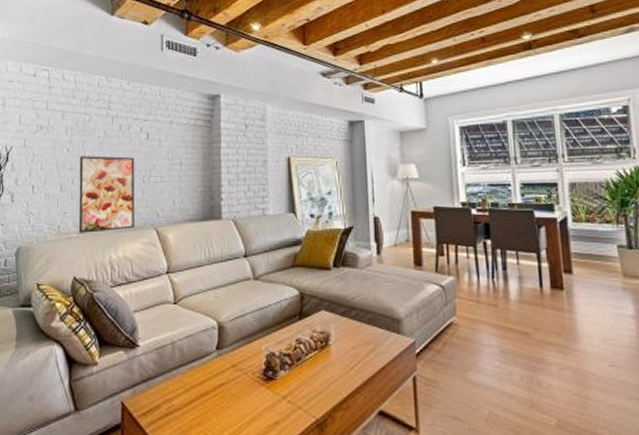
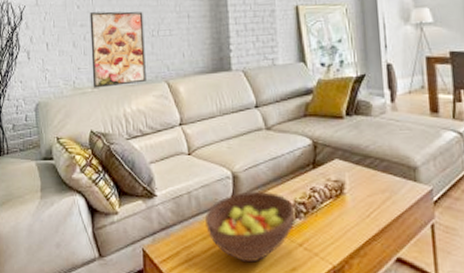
fruit bowl: none [189,341,280,416] -> present [205,191,295,263]

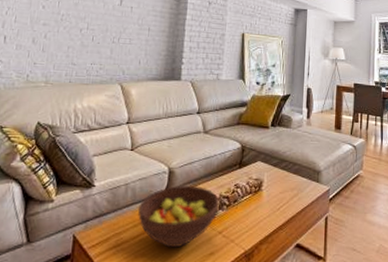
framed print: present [90,11,146,88] -> none [46,14,107,84]

